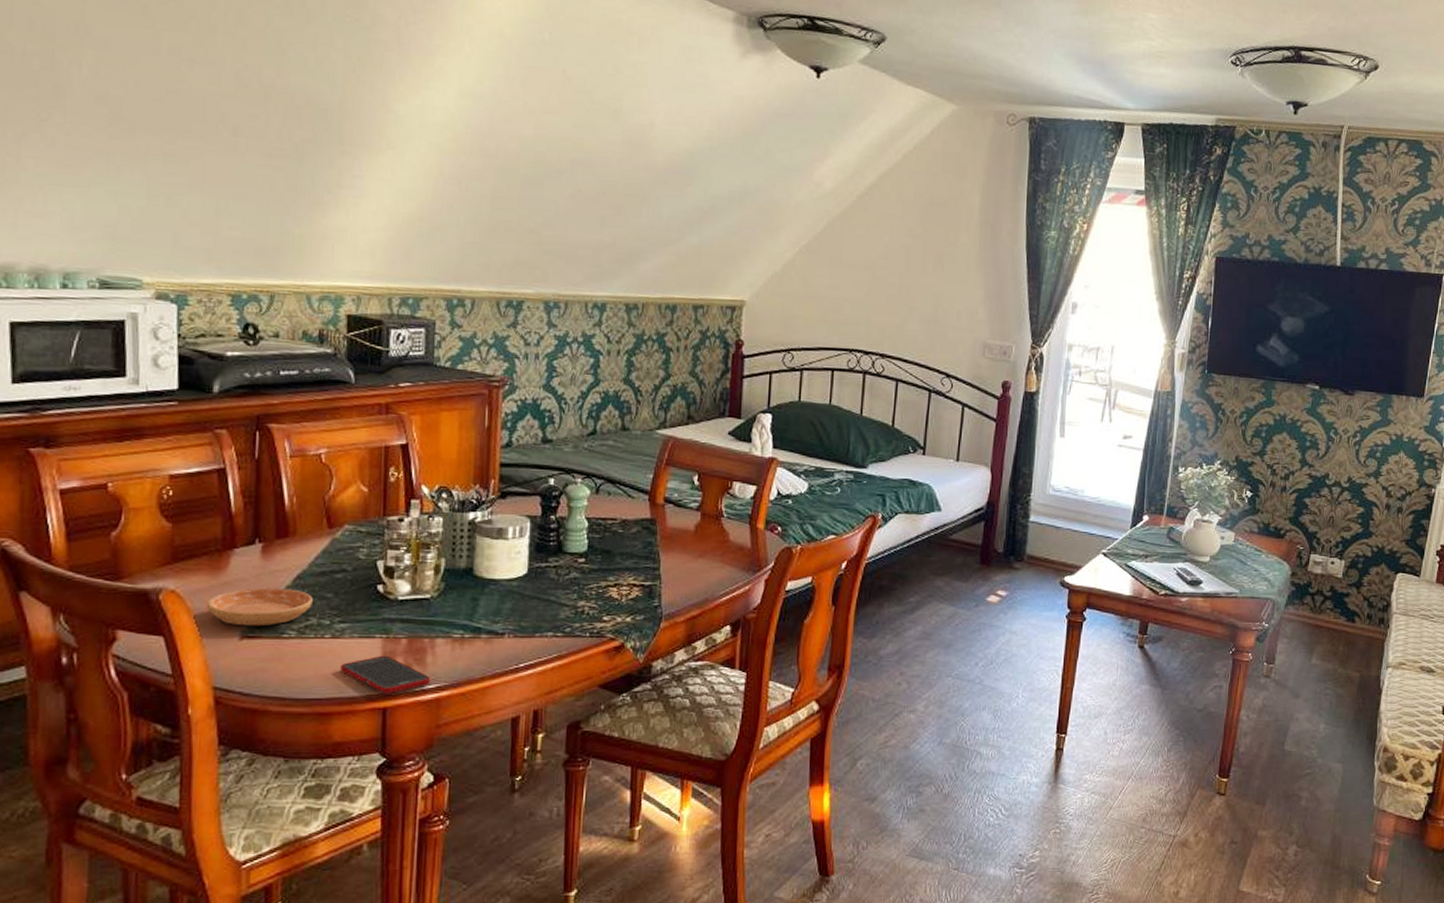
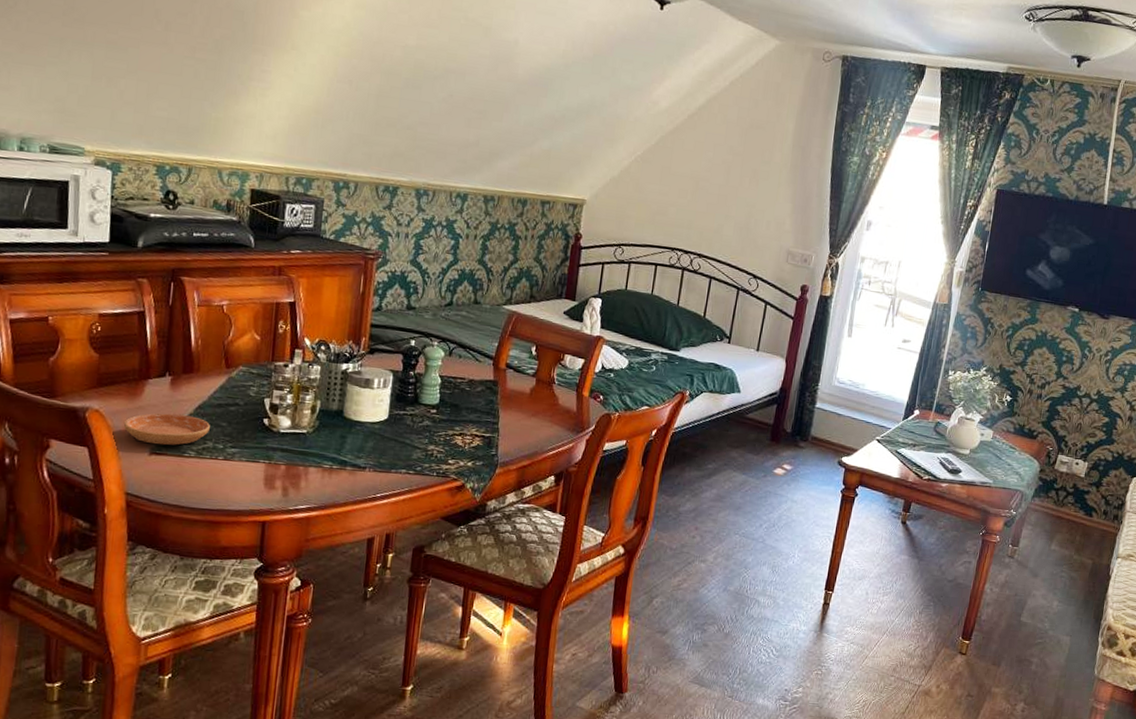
cell phone: present [340,655,431,695] -> none [230,477,304,511]

